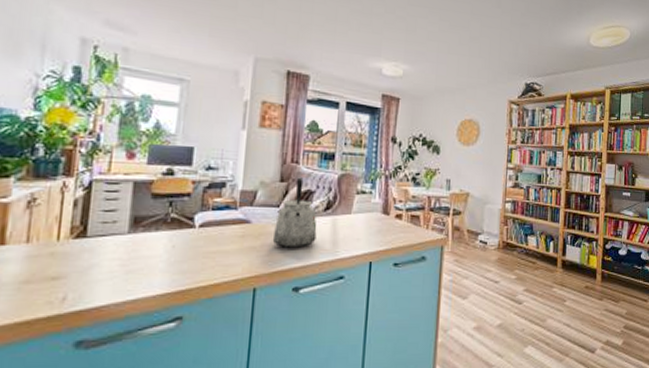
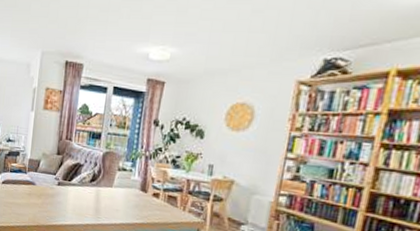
kettle: present [272,177,317,248] -> none [49,152,84,210]

